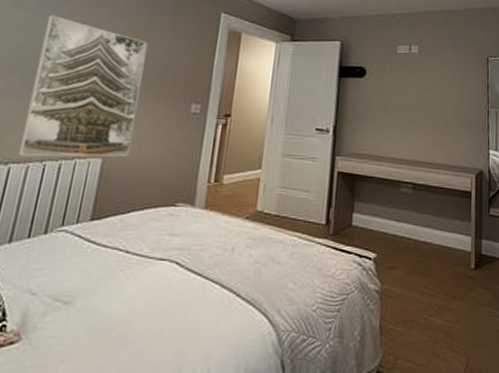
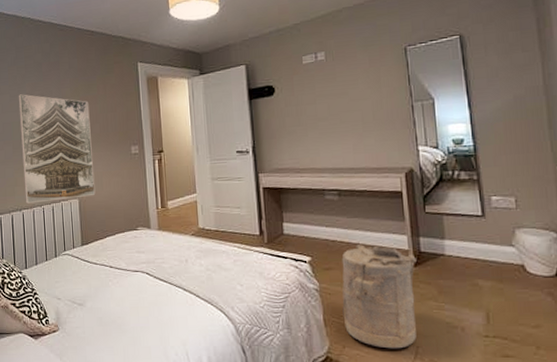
laundry hamper: none [400,243,477,360] -> present [341,244,417,349]

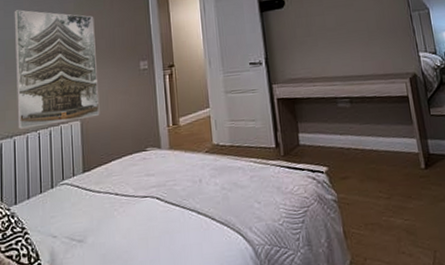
laundry hamper: present [341,244,417,349] -> none [357,150,433,257]

